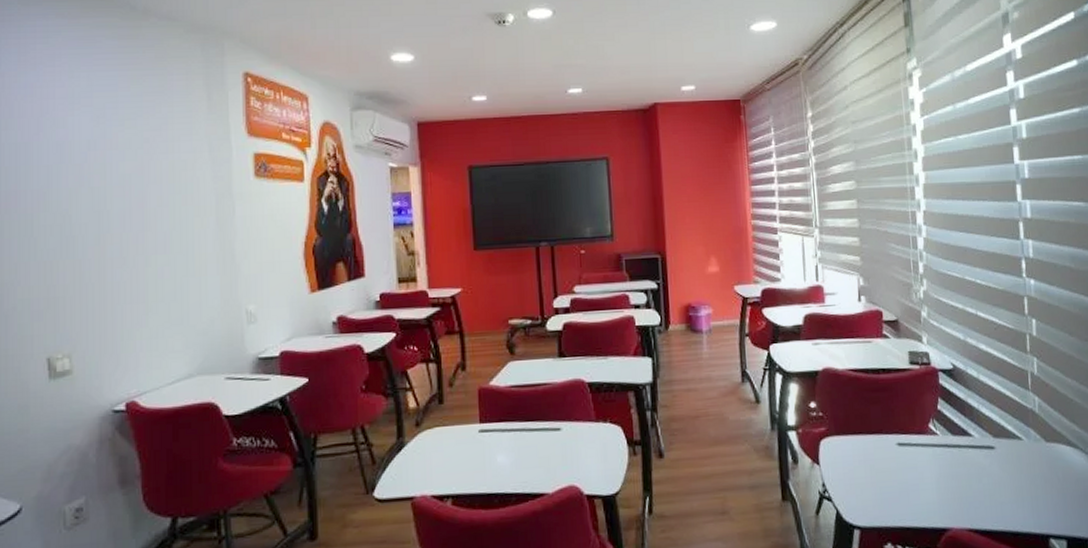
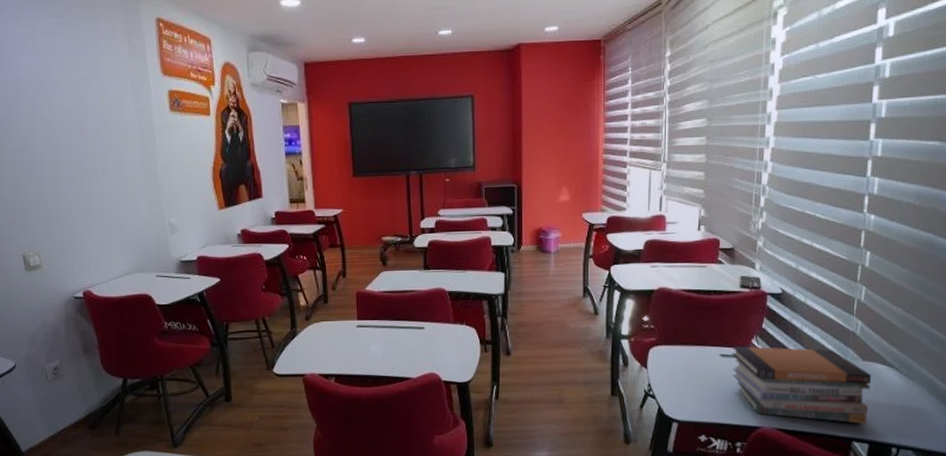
book stack: none [908,431,1061,517] -> present [731,346,872,424]

